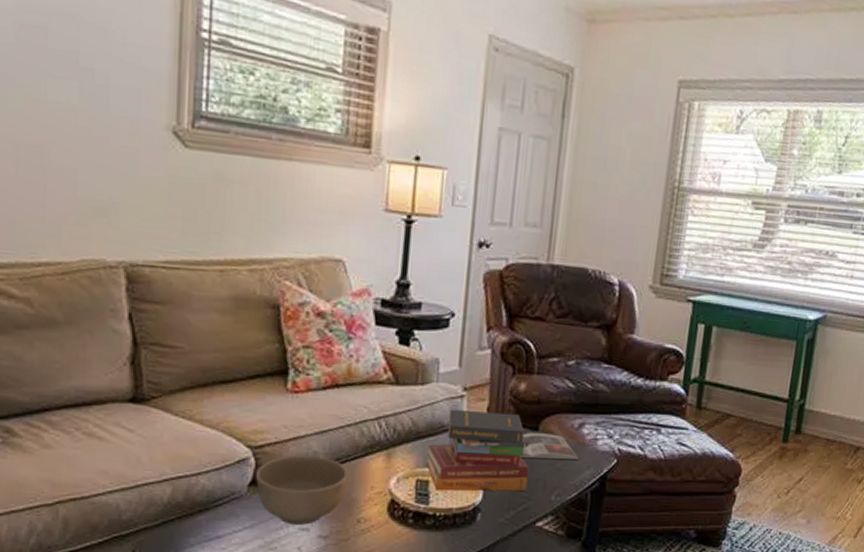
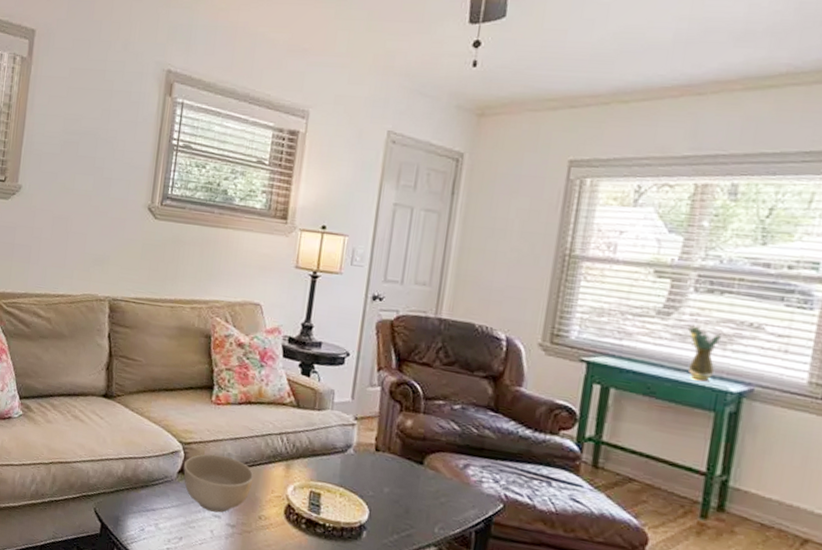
books: present [426,409,529,492] -> none [320,434,414,519]
magazine: present [520,432,579,459] -> none [404,465,464,498]
vase: none [777,257,805,312] -> present [687,325,722,382]

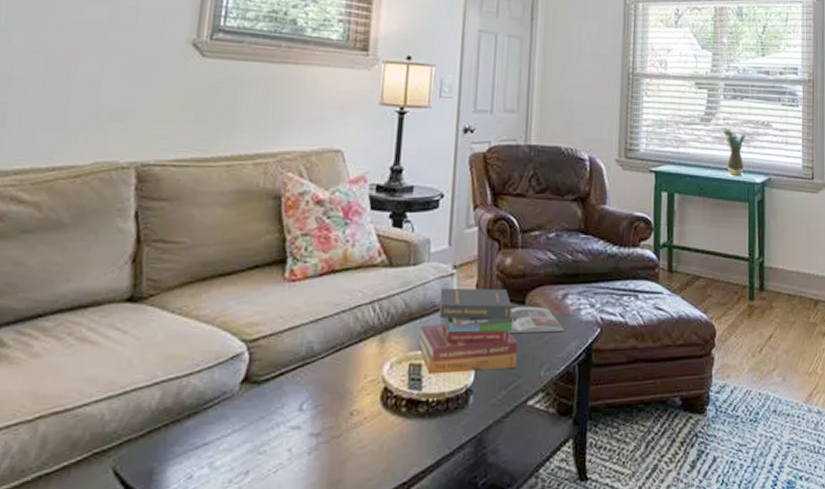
bowl: present [183,454,254,513] -> none [248,346,342,424]
books: none [320,434,414,519] -> present [419,288,518,375]
magazine: none [404,465,464,498] -> present [509,306,565,334]

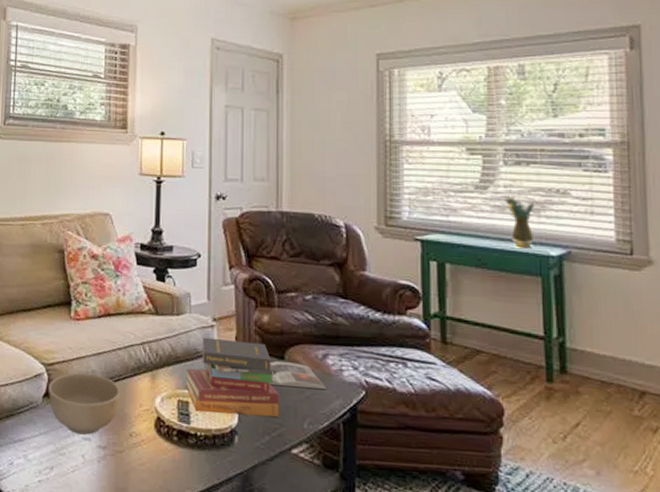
bowl: none [248,346,342,424] -> present [48,373,120,435]

